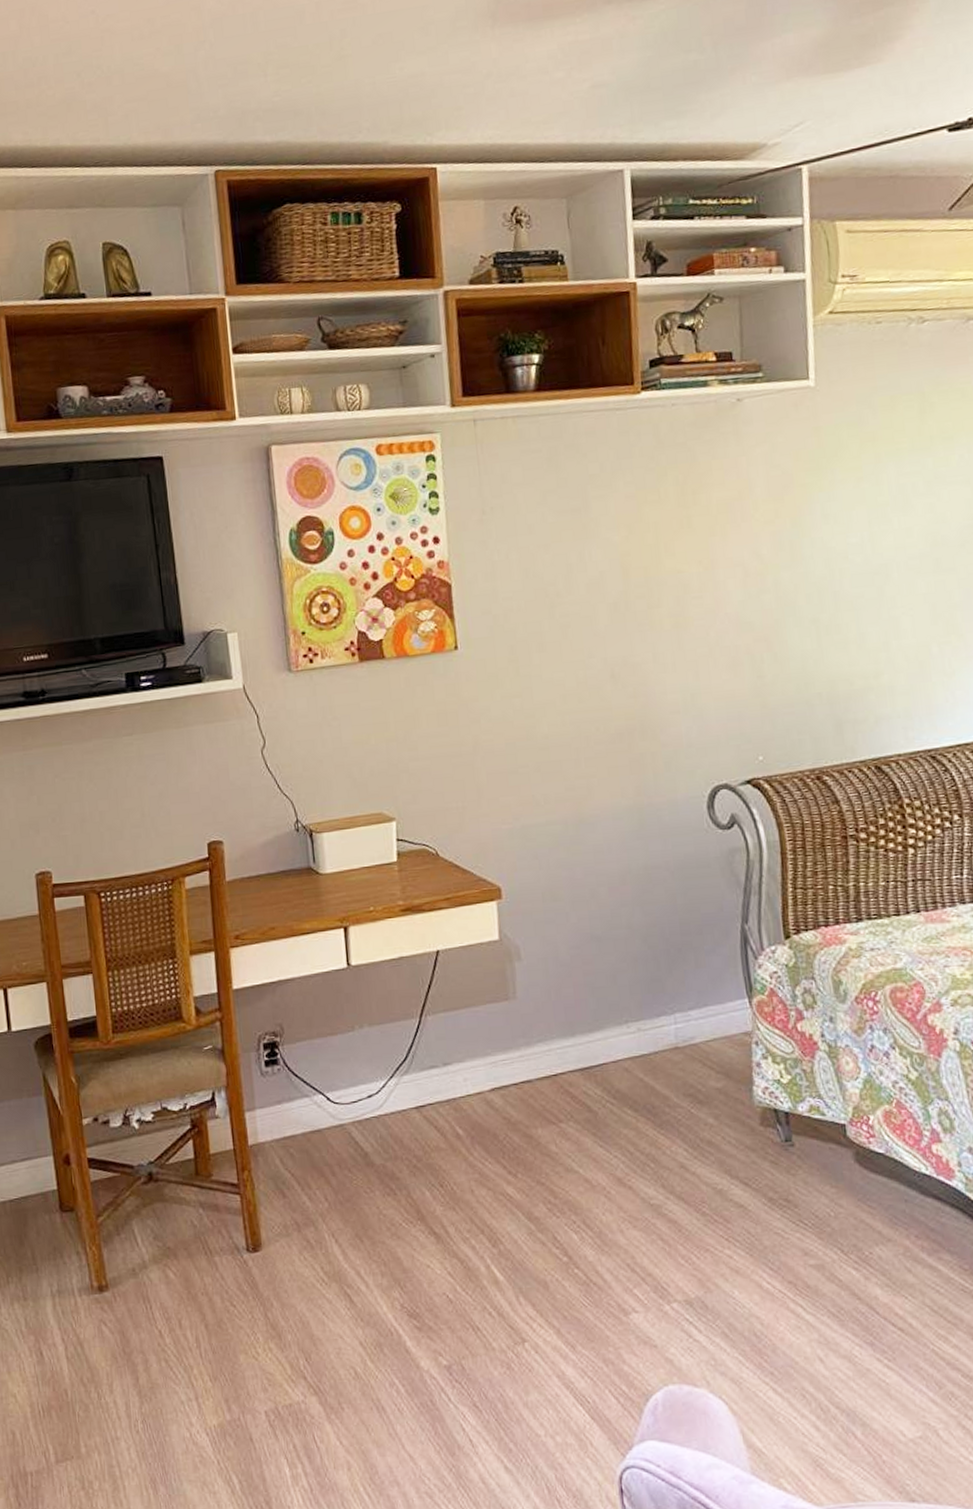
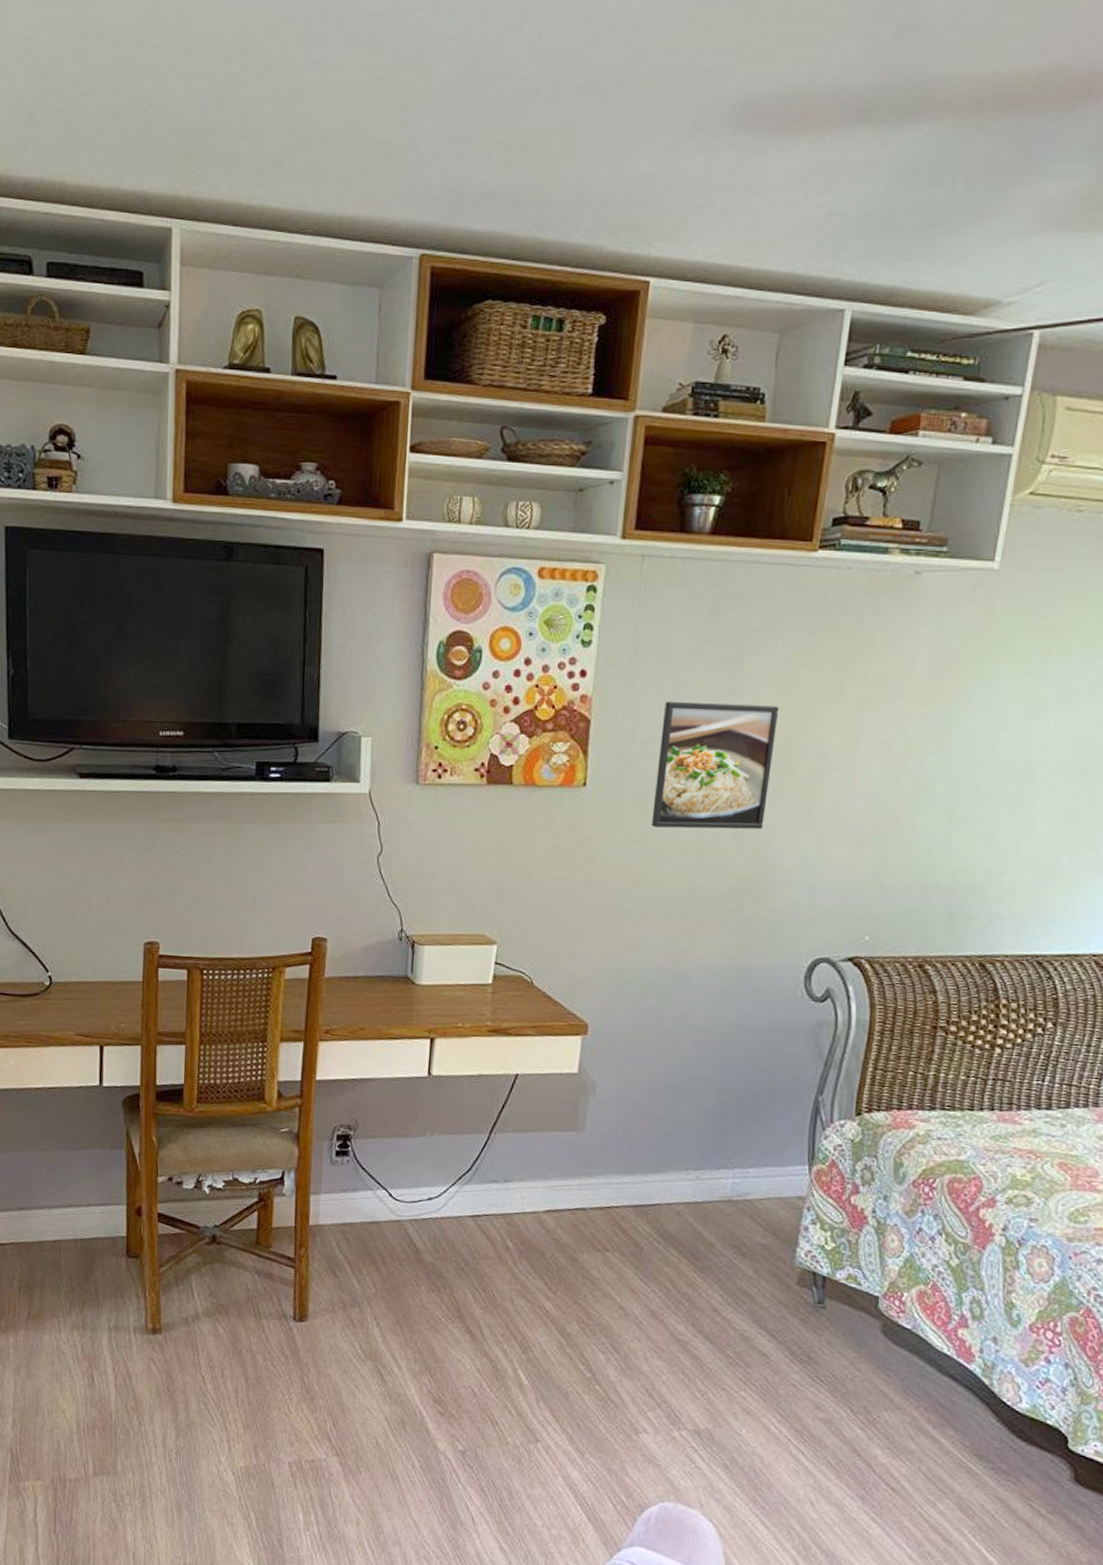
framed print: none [521,544,639,681] -> present [651,702,780,830]

